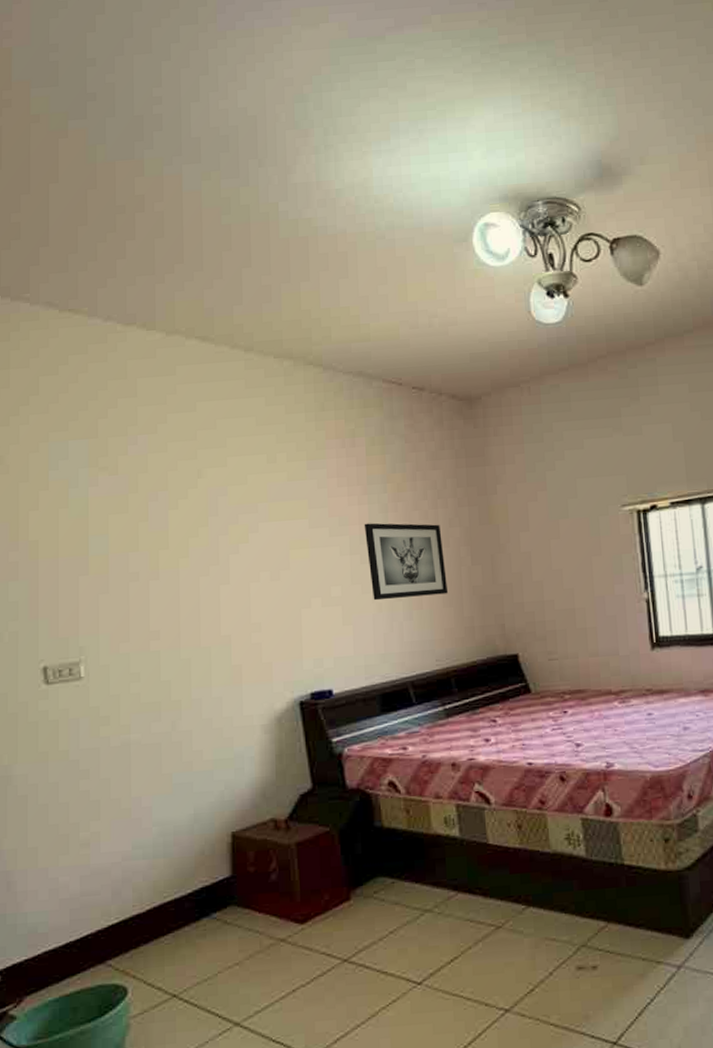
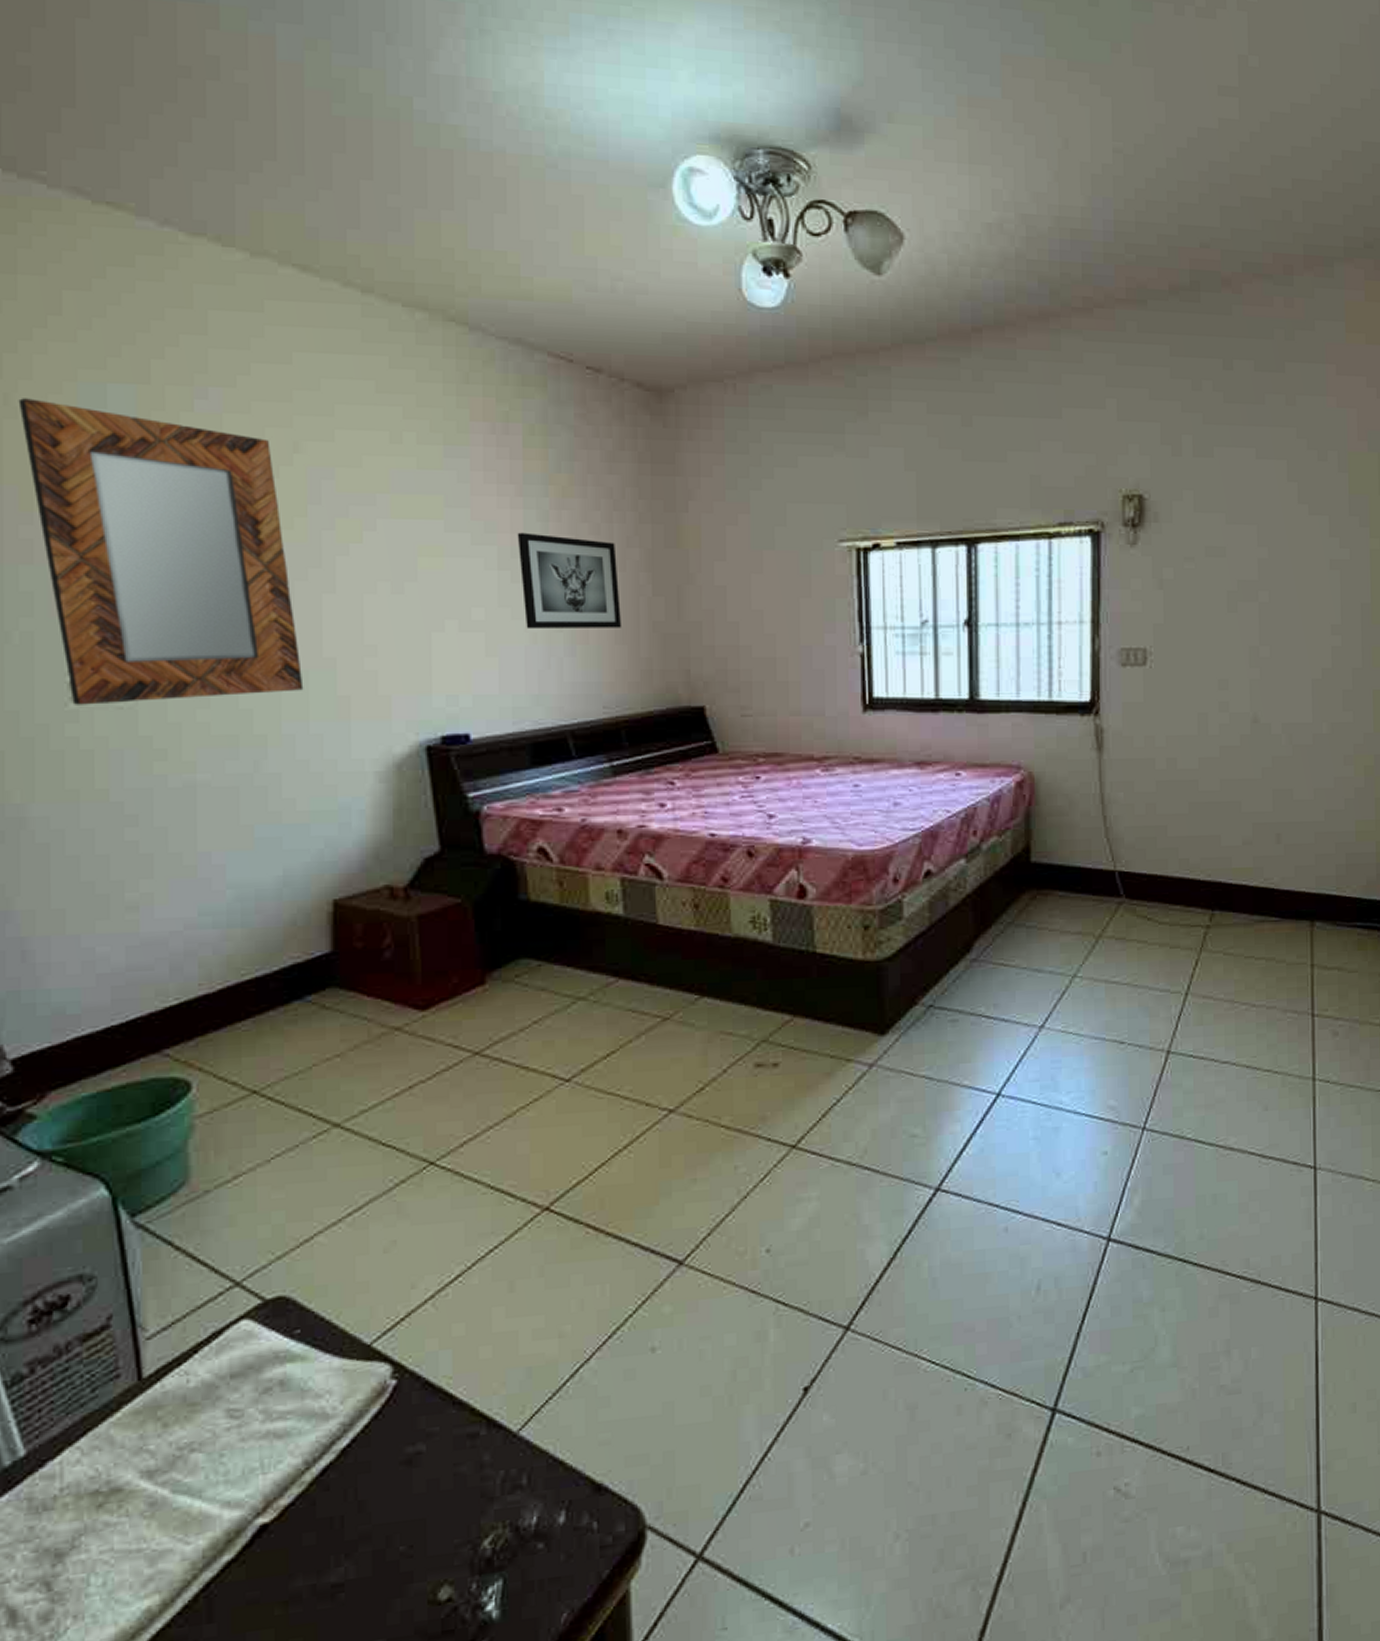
home mirror: none [9,458,208,686] -> present [18,398,304,705]

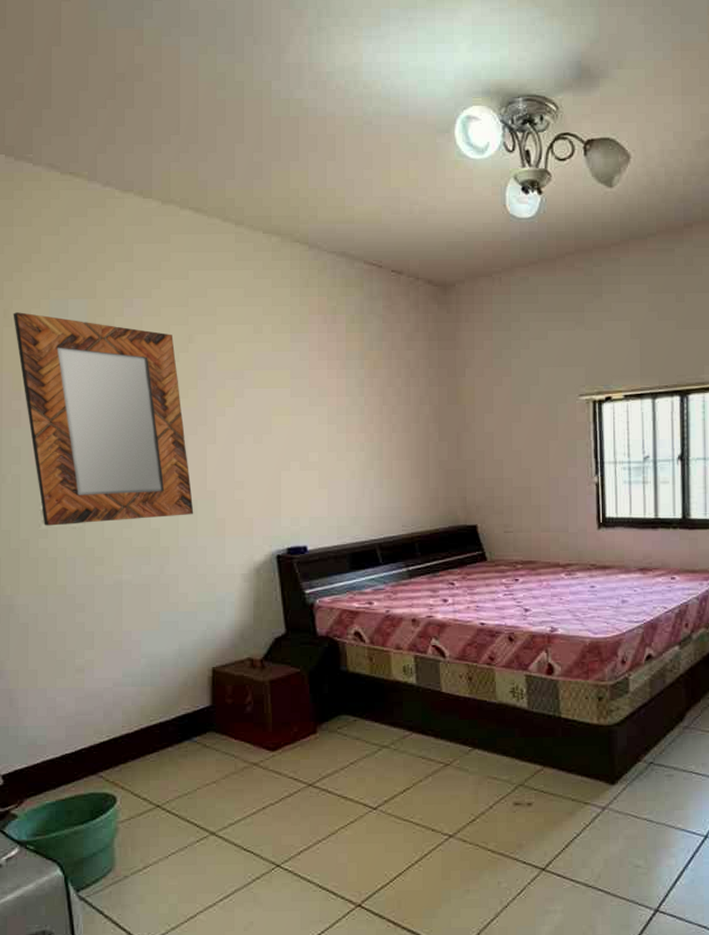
wall art: present [517,532,622,630] -> none [341,396,417,468]

